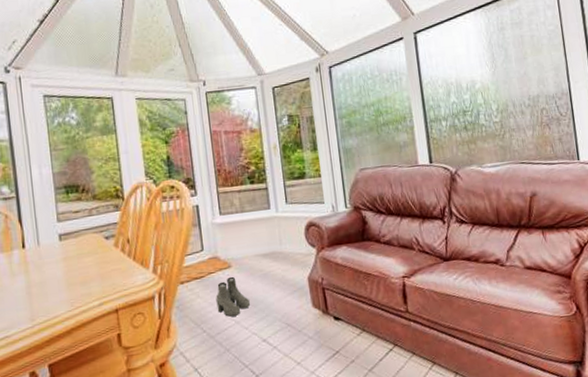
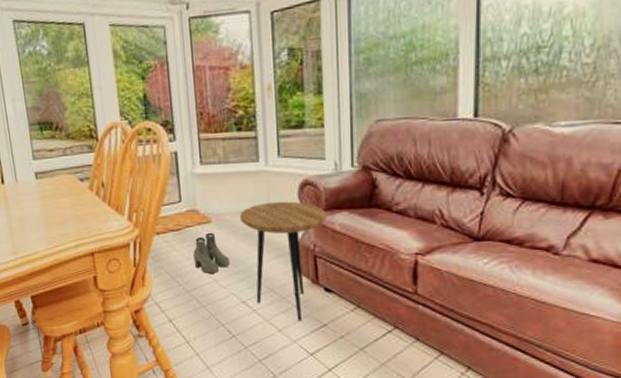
side table: none [256,241,331,351] -> present [239,201,328,320]

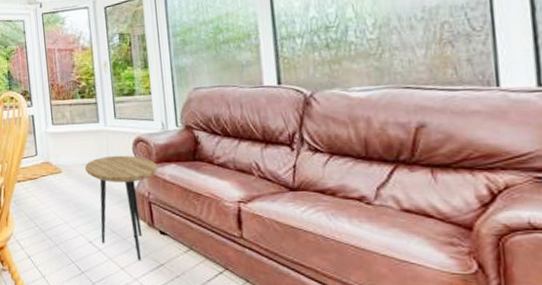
boots: present [193,232,230,273] -> none [47,181,78,216]

